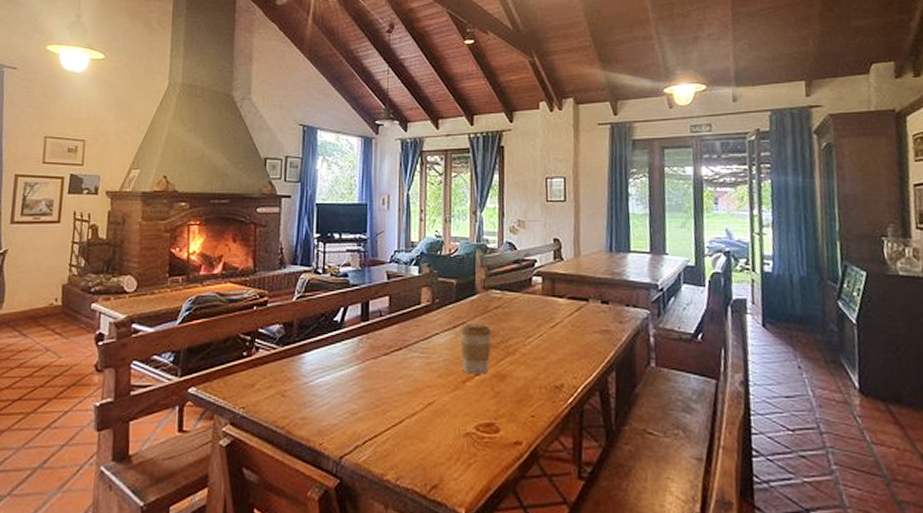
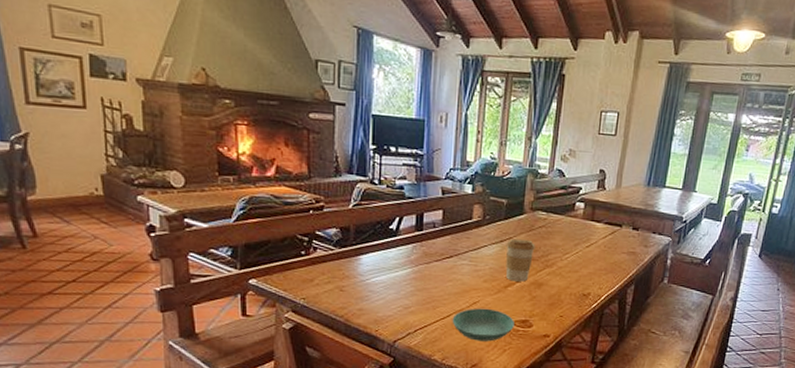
saucer: none [405,410,478,453] -> present [452,308,514,342]

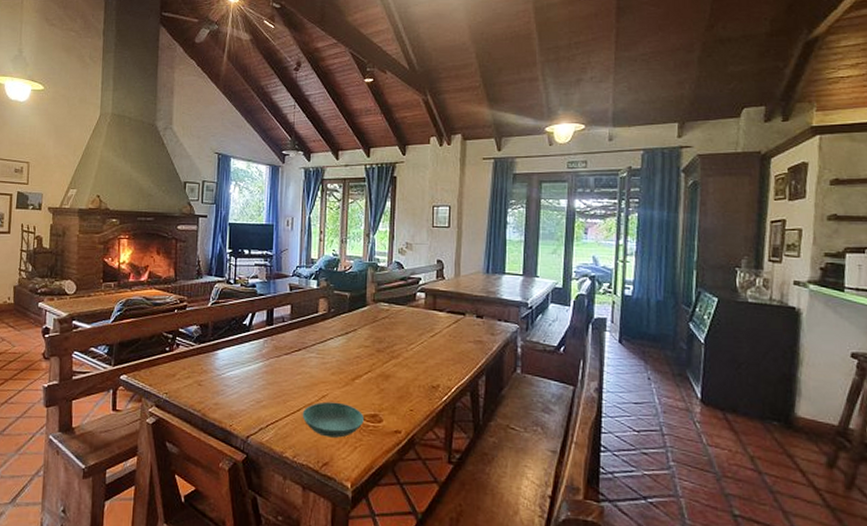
coffee cup: present [505,238,535,282] -> none [351,330,380,374]

